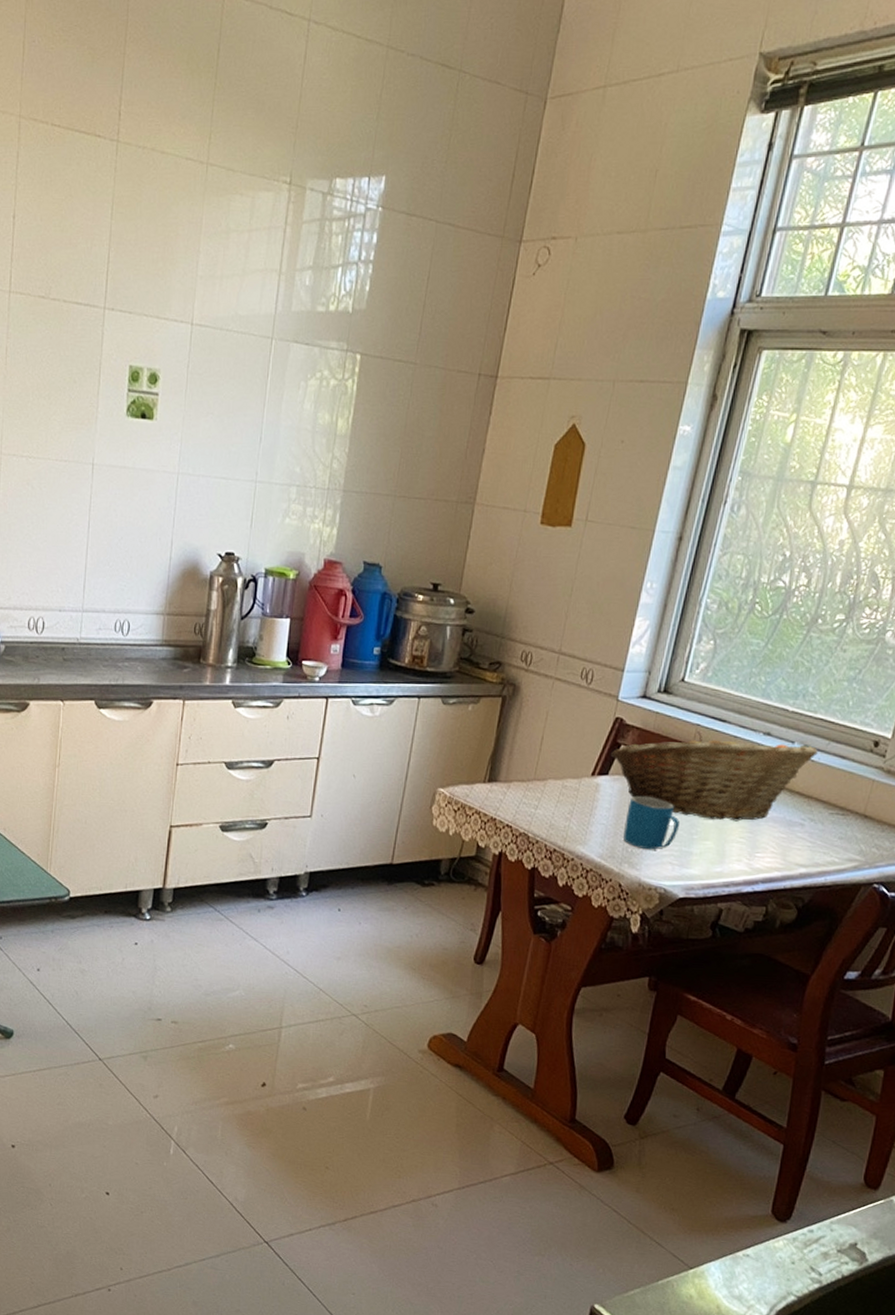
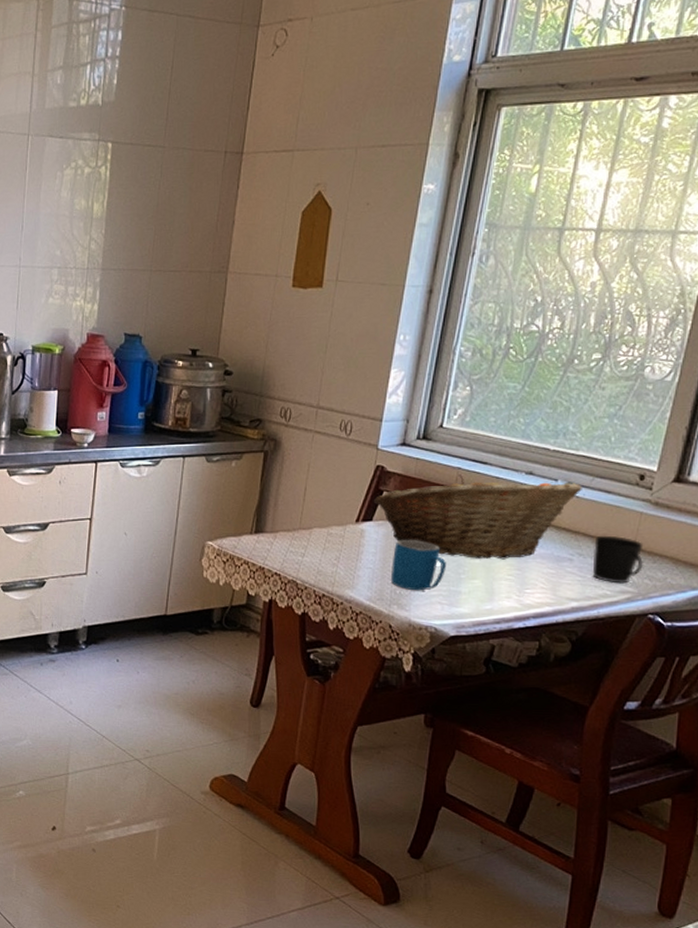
cup: none [822,801,874,852] -> present [592,535,644,584]

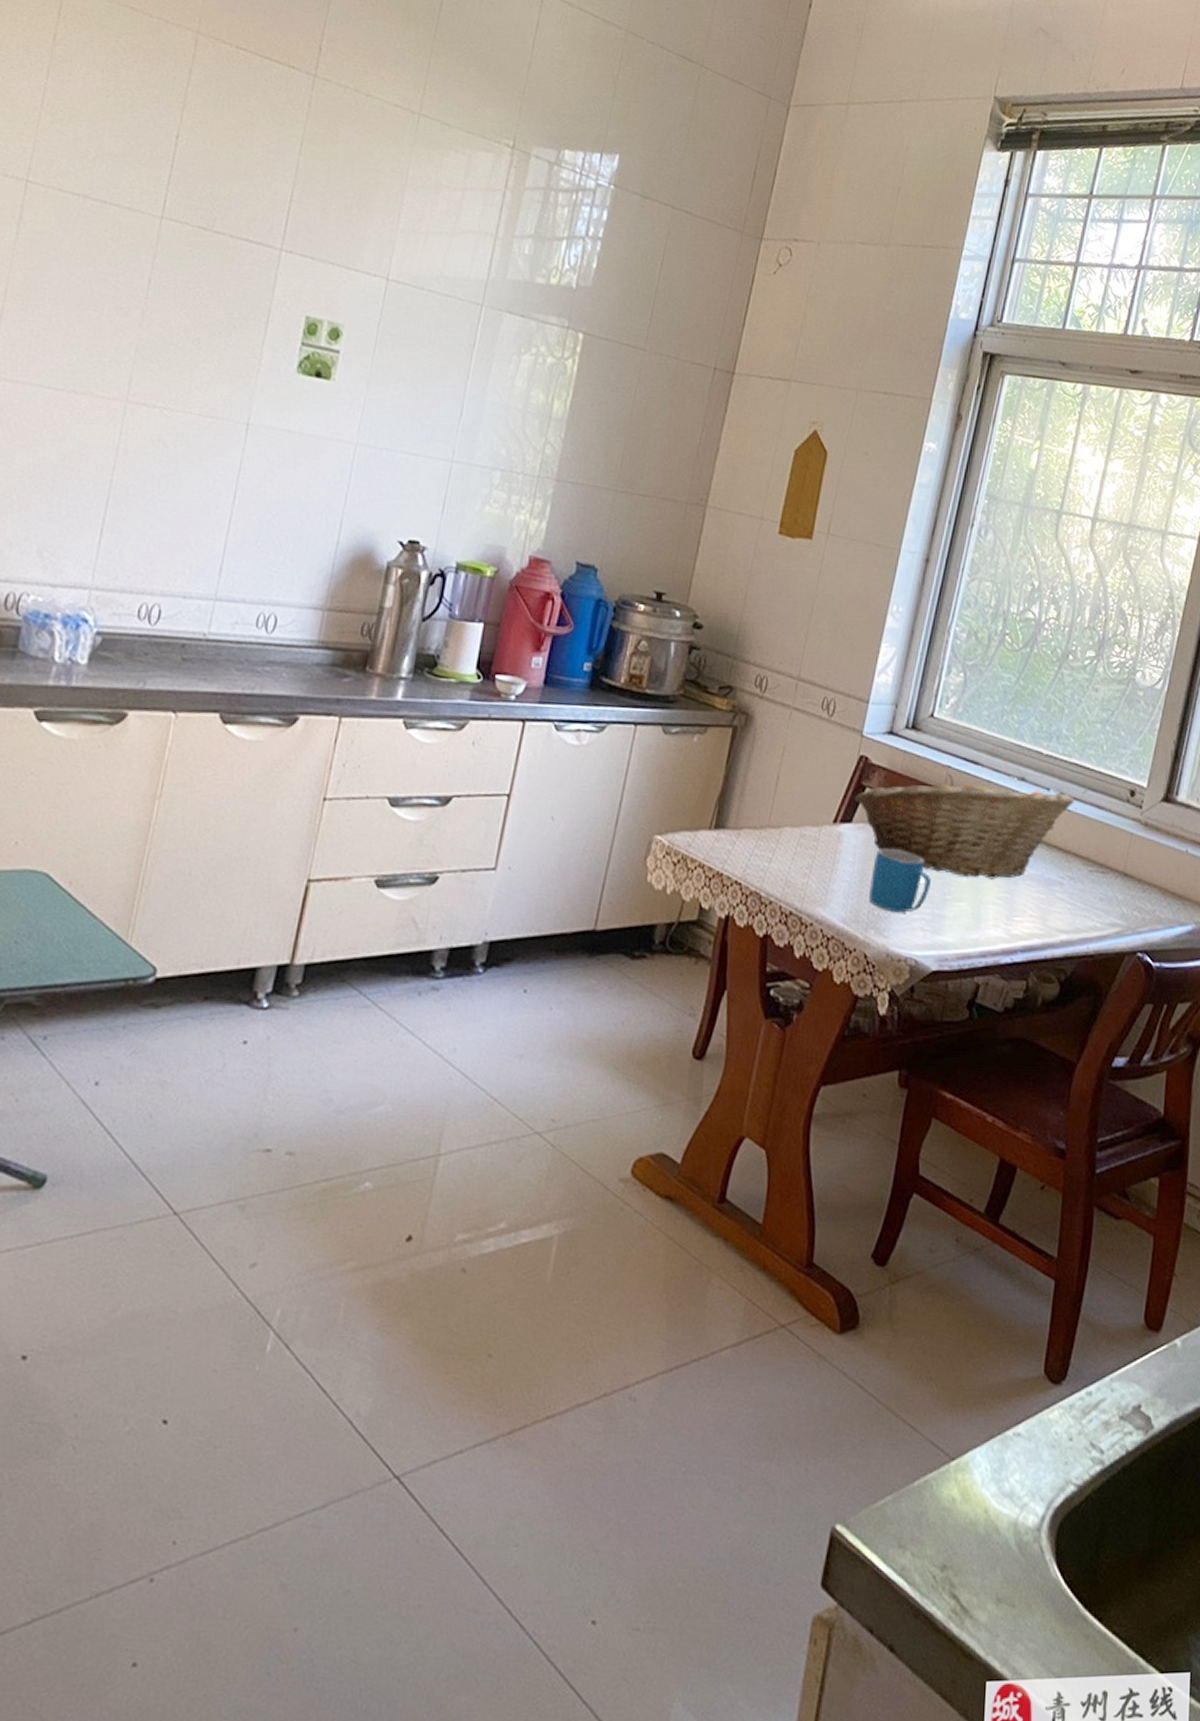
cup: present [592,535,644,584] -> none [1082,857,1134,915]

